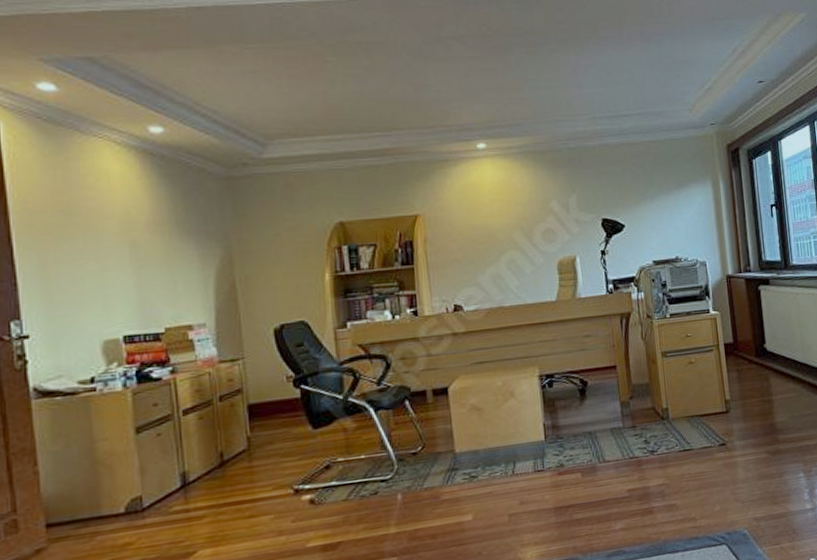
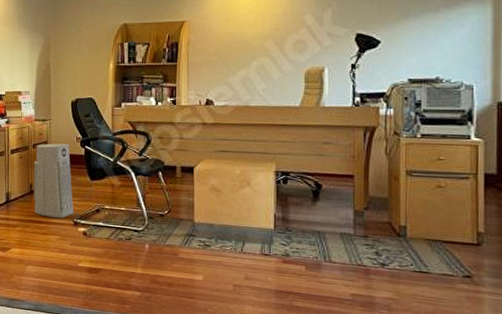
air purifier: none [222,387,292,493] -> present [33,143,74,218]

